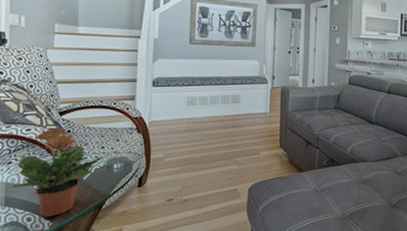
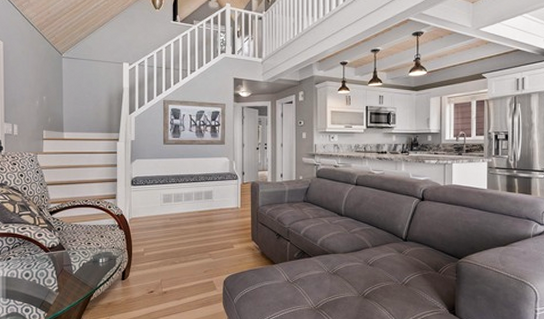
potted plant: present [11,128,104,218] -> none [11,226,90,309]

